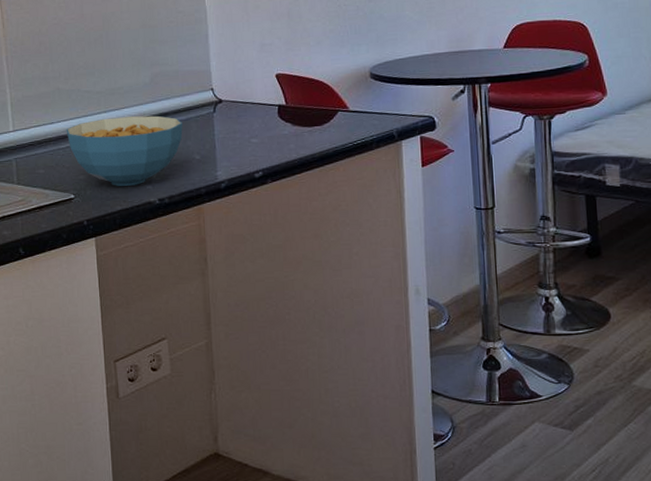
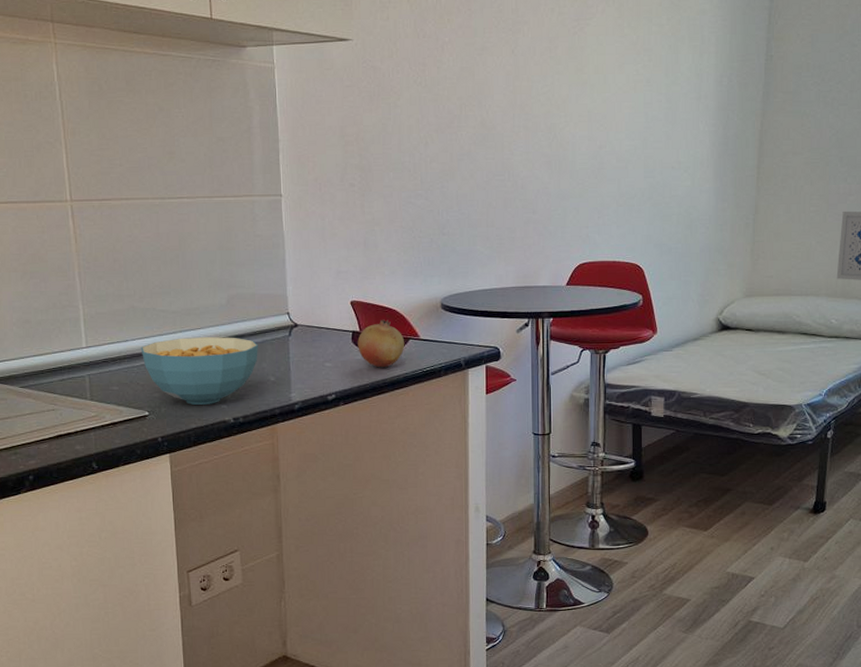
fruit: none [284,91,334,142] -> present [358,319,405,368]

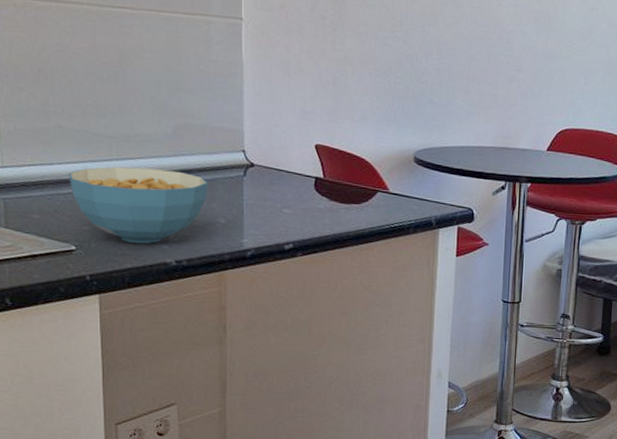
fruit: present [358,319,405,368] -> none [320,167,373,220]

